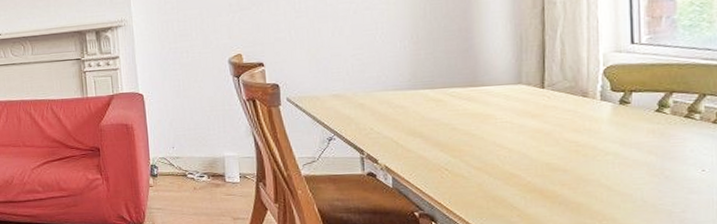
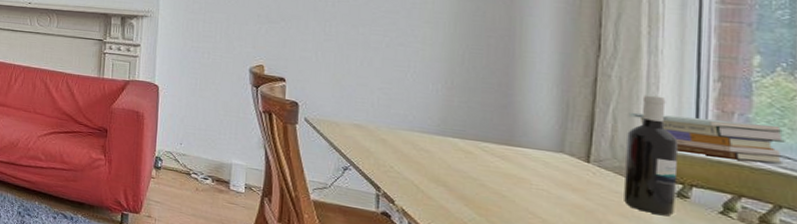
wine bottle: none [574,13,619,124] -> present [624,94,679,217]
books: none [574,21,705,62] -> present [628,113,785,164]

